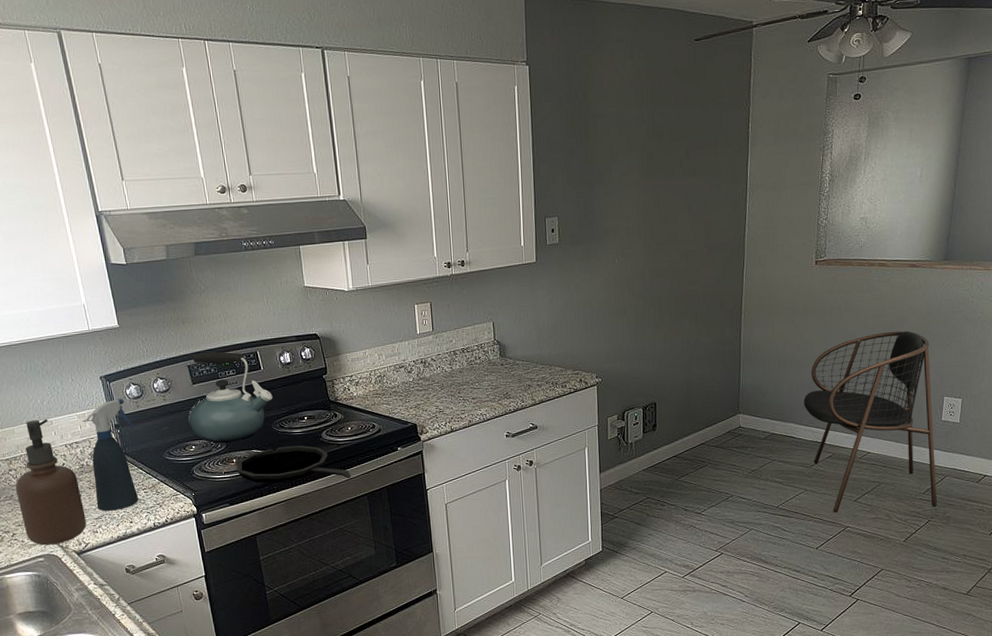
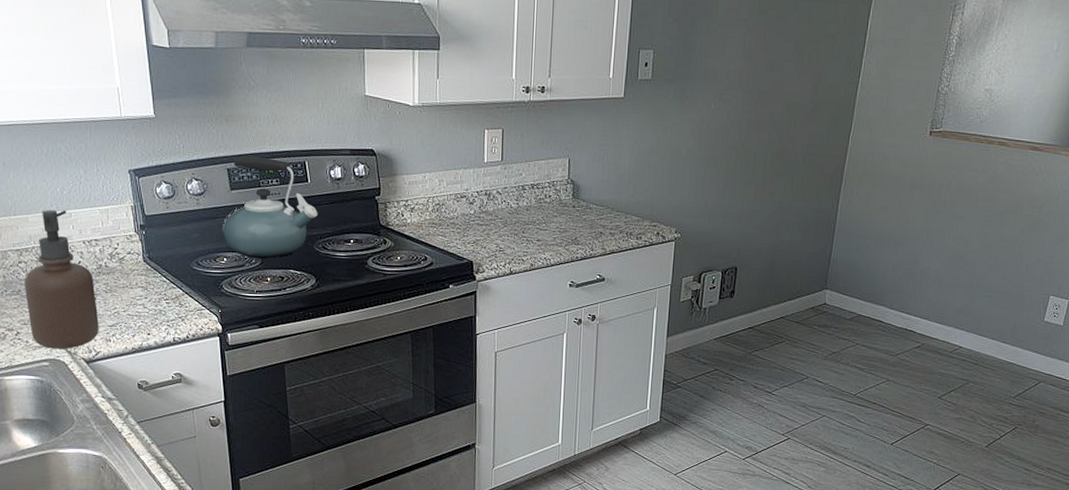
spray bottle: present [81,398,139,511] -> none [104,196,162,320]
frying pan: present [236,445,352,484] -> none [270,269,396,313]
dining chair: present [804,330,937,513] -> none [897,218,1042,414]

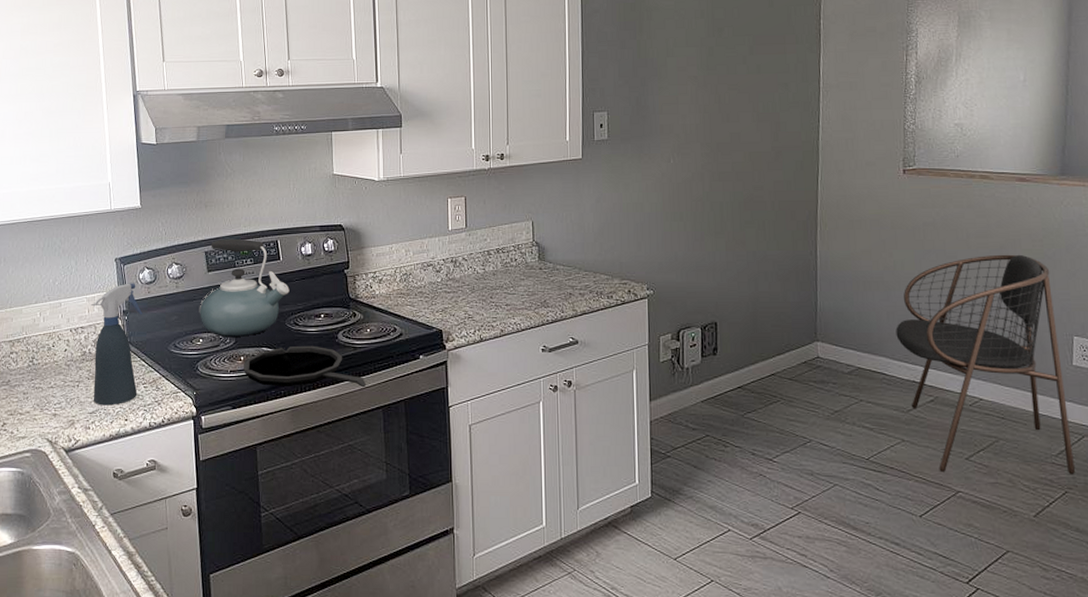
soap dispenser: present [24,209,99,349] -> none [13,300,80,439]
spray bottle: none [104,196,162,320] -> present [90,283,143,406]
frying pan: none [270,269,396,313] -> present [244,345,367,388]
dining chair: none [897,218,1042,414] -> present [896,254,1075,475]

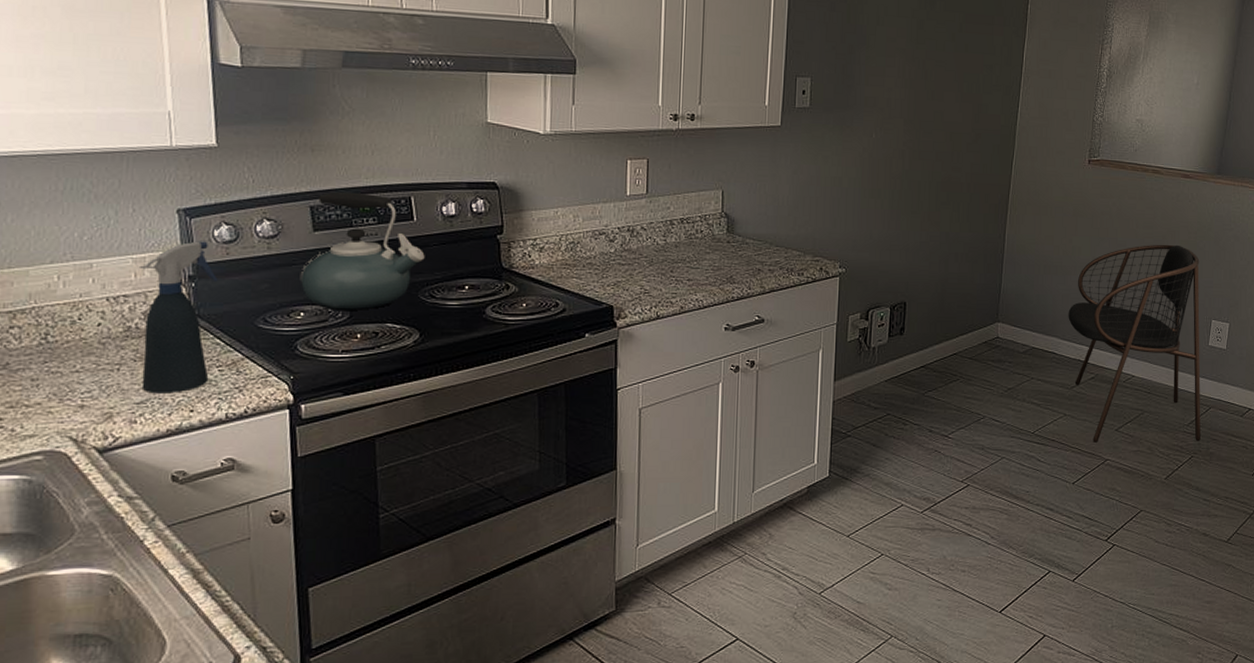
frying pan: present [244,345,367,388] -> none [360,321,520,370]

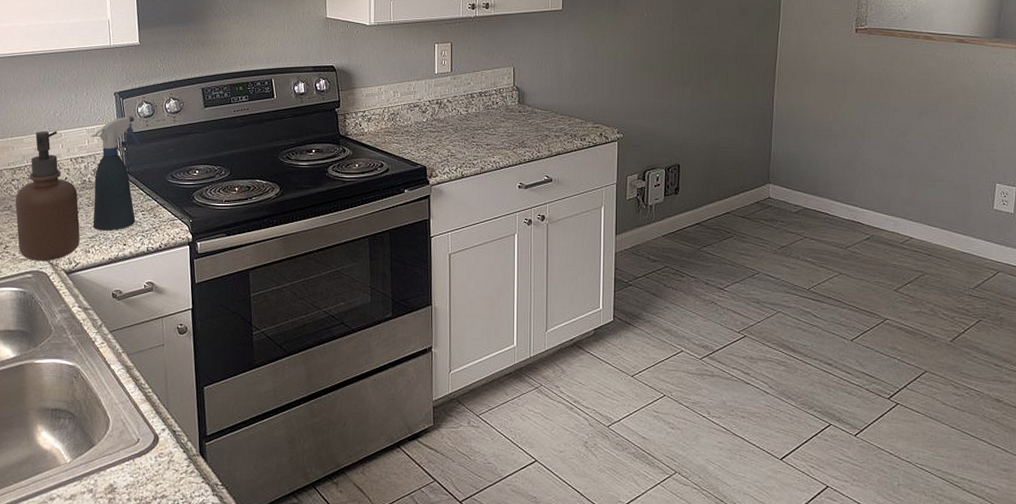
soap dispenser: none [14,259,122,438] -> present [15,130,80,261]
kettle: present [299,191,425,310] -> none [195,76,283,169]
dining chair: present [1068,244,1201,443] -> none [840,108,989,306]

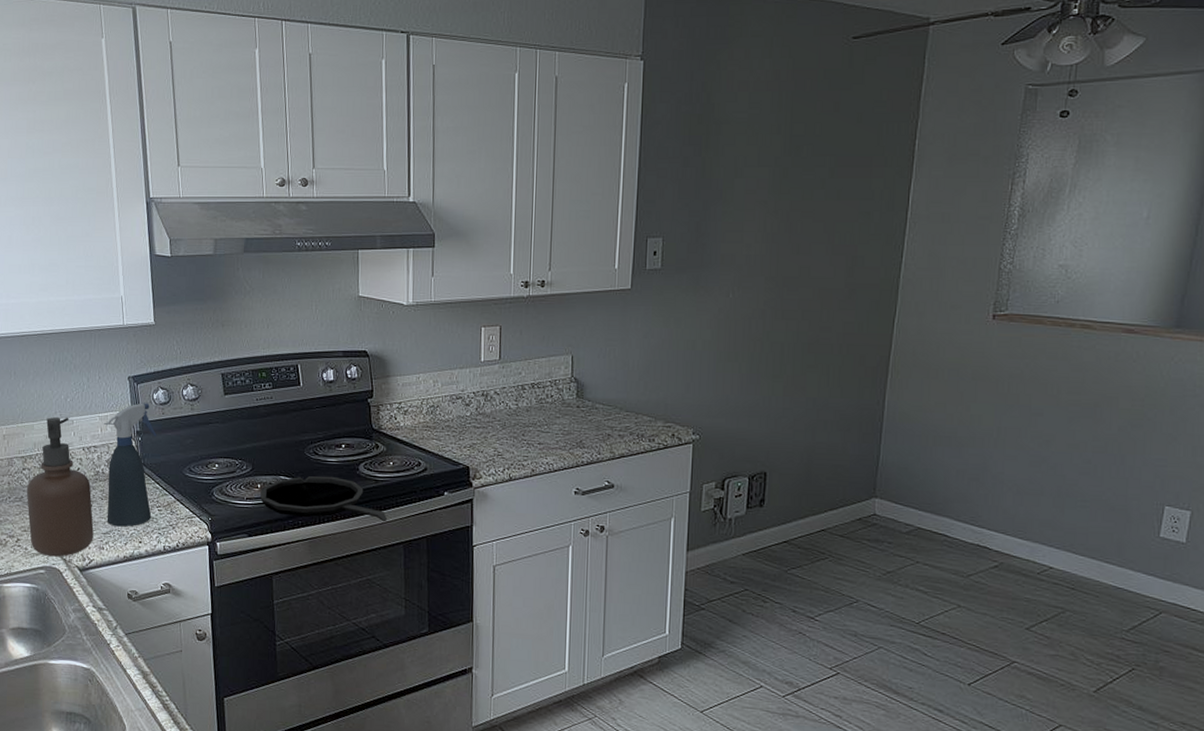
frying pan: none [238,178,354,219] -> present [260,476,388,522]

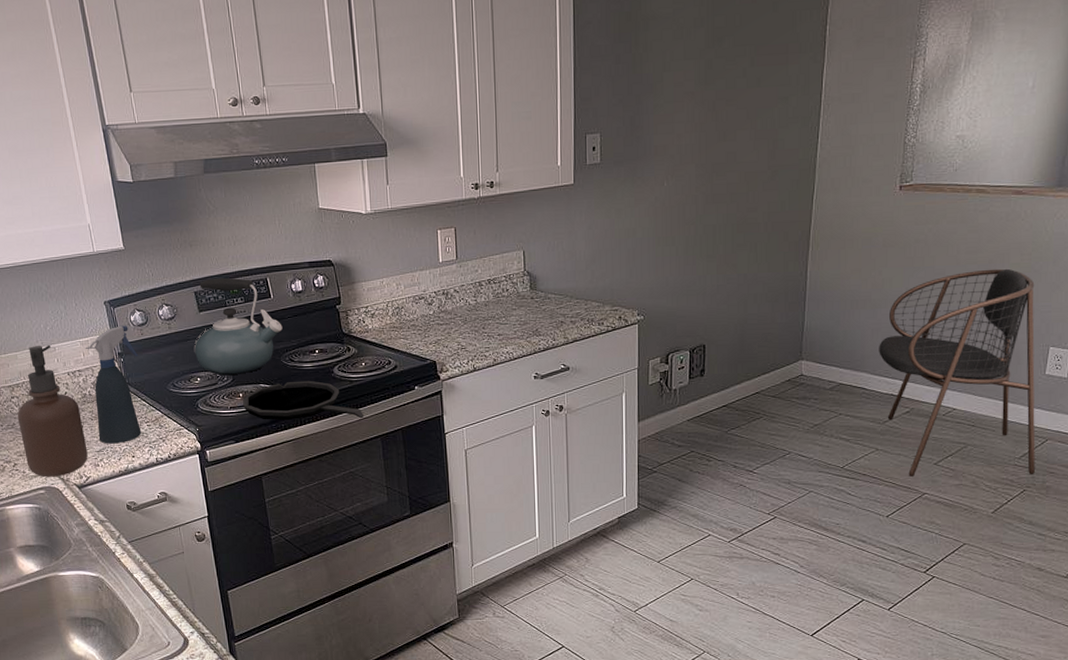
kettle: none [215,361,310,464] -> present [194,277,283,375]
dining chair: none [964,413,1148,652] -> present [879,268,1036,477]

